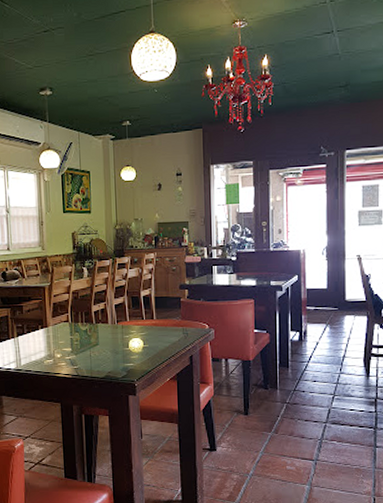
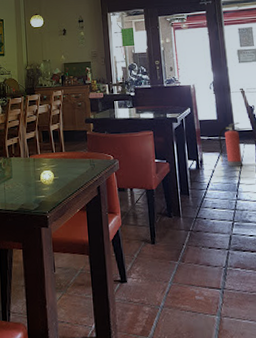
fire extinguisher: none [325,292,352,339] -> present [218,123,243,167]

